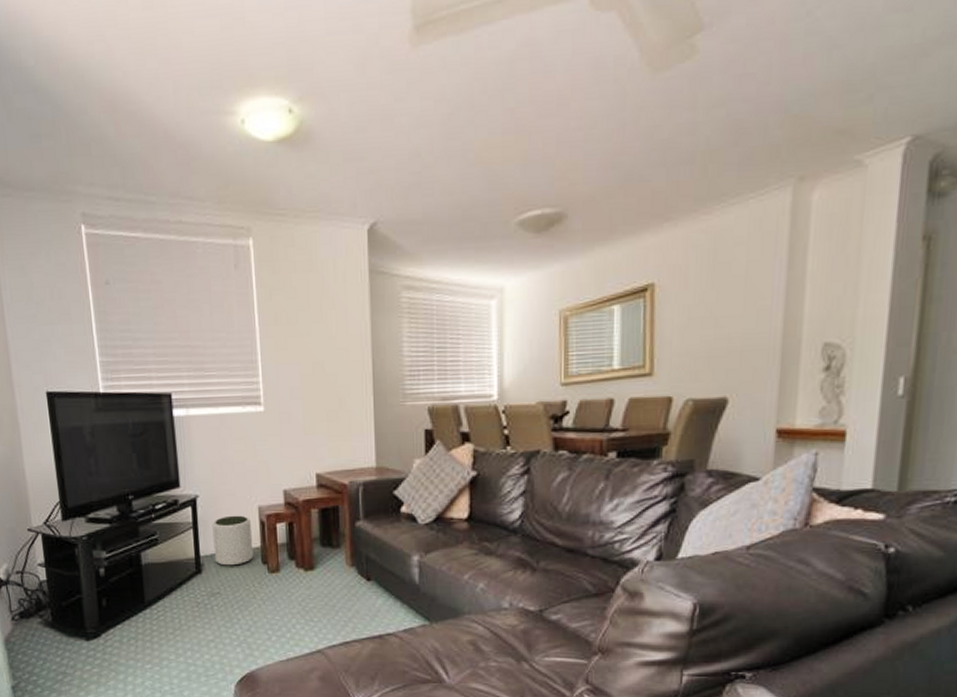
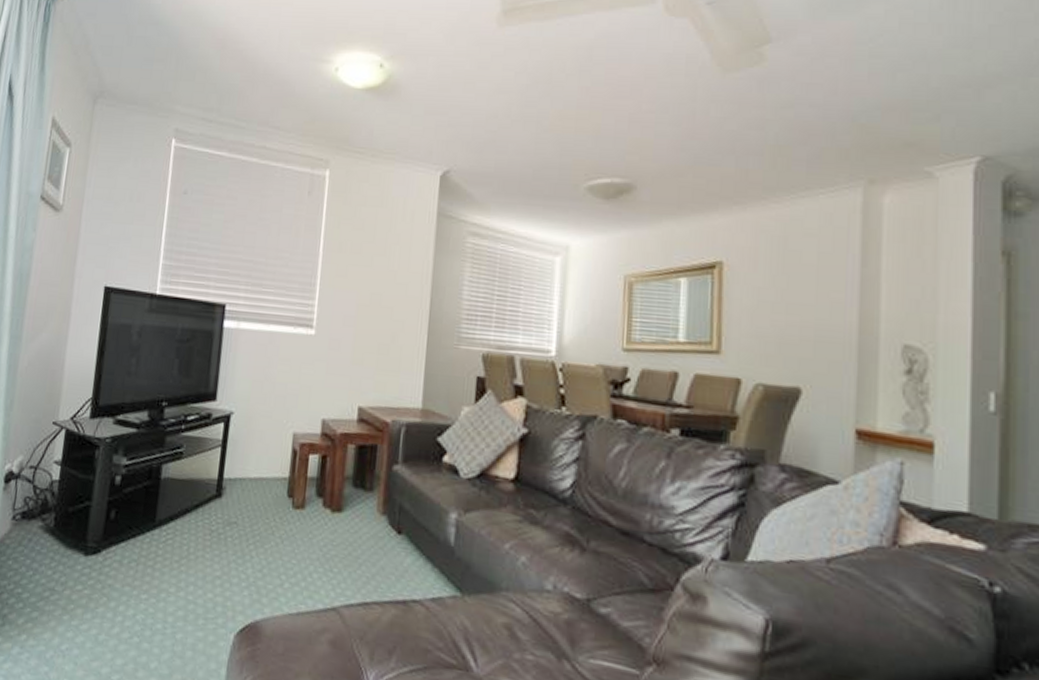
plant pot: present [212,515,254,566] -> none [238,438,283,495]

